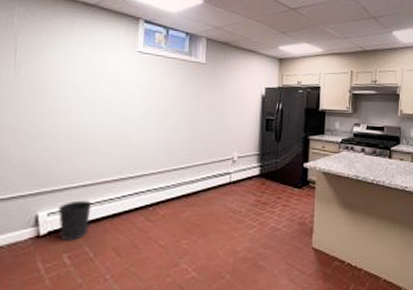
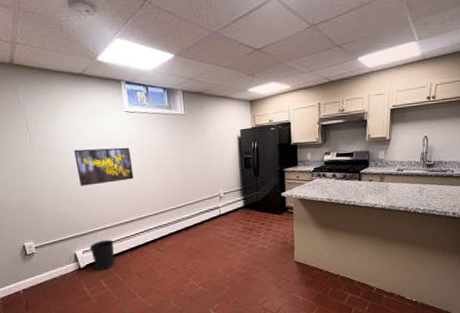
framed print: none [64,86,135,131] -> present [74,147,134,186]

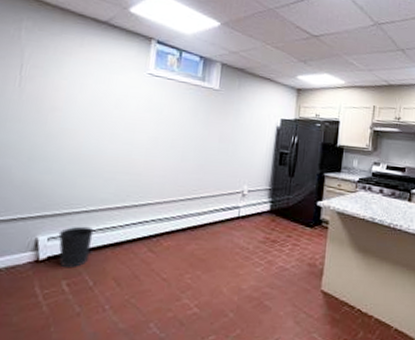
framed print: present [74,147,134,186] -> none [68,106,144,156]

